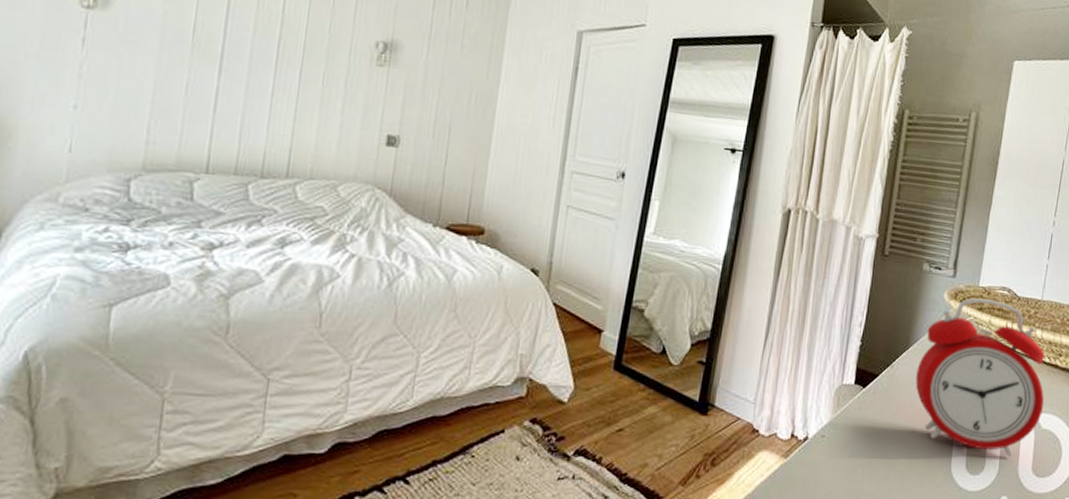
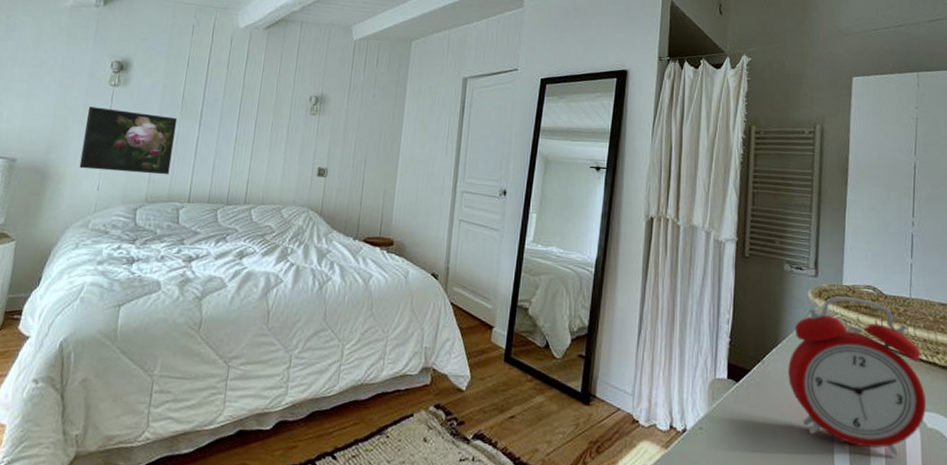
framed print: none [39,35,187,136] -> present [79,106,178,175]

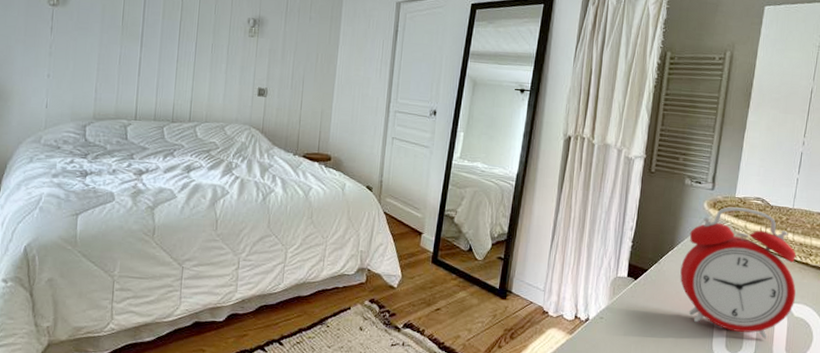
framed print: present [79,106,178,175] -> none [26,26,119,94]

